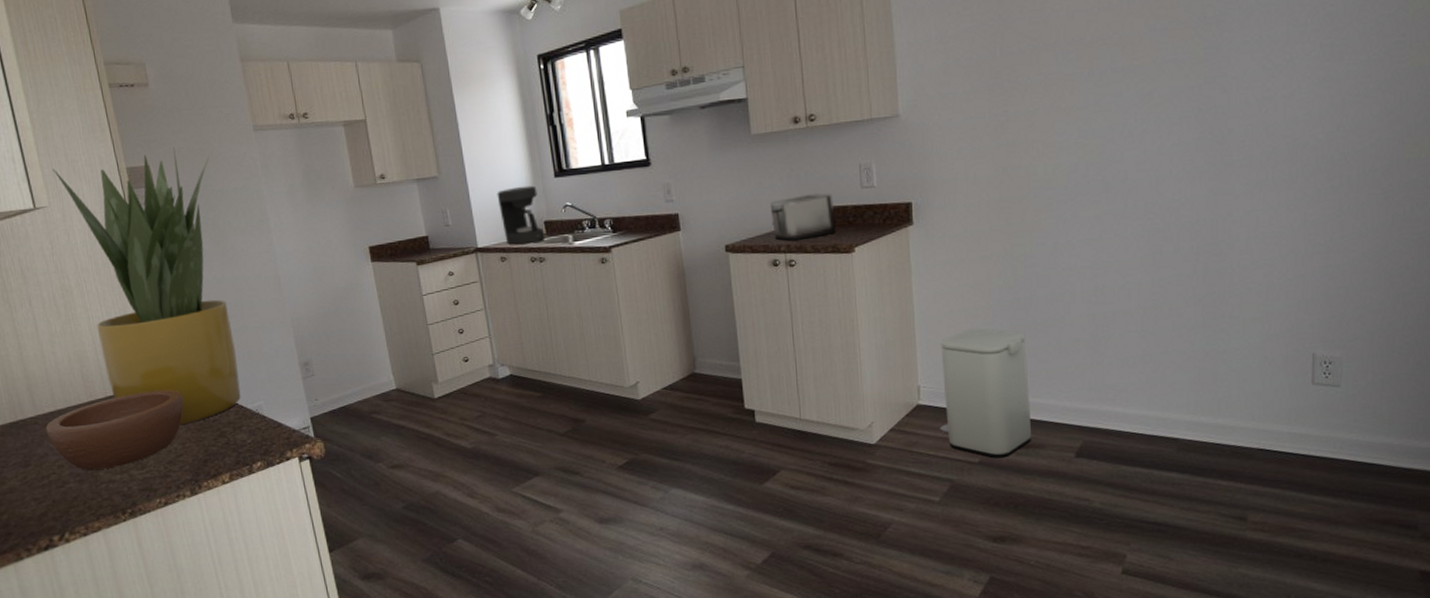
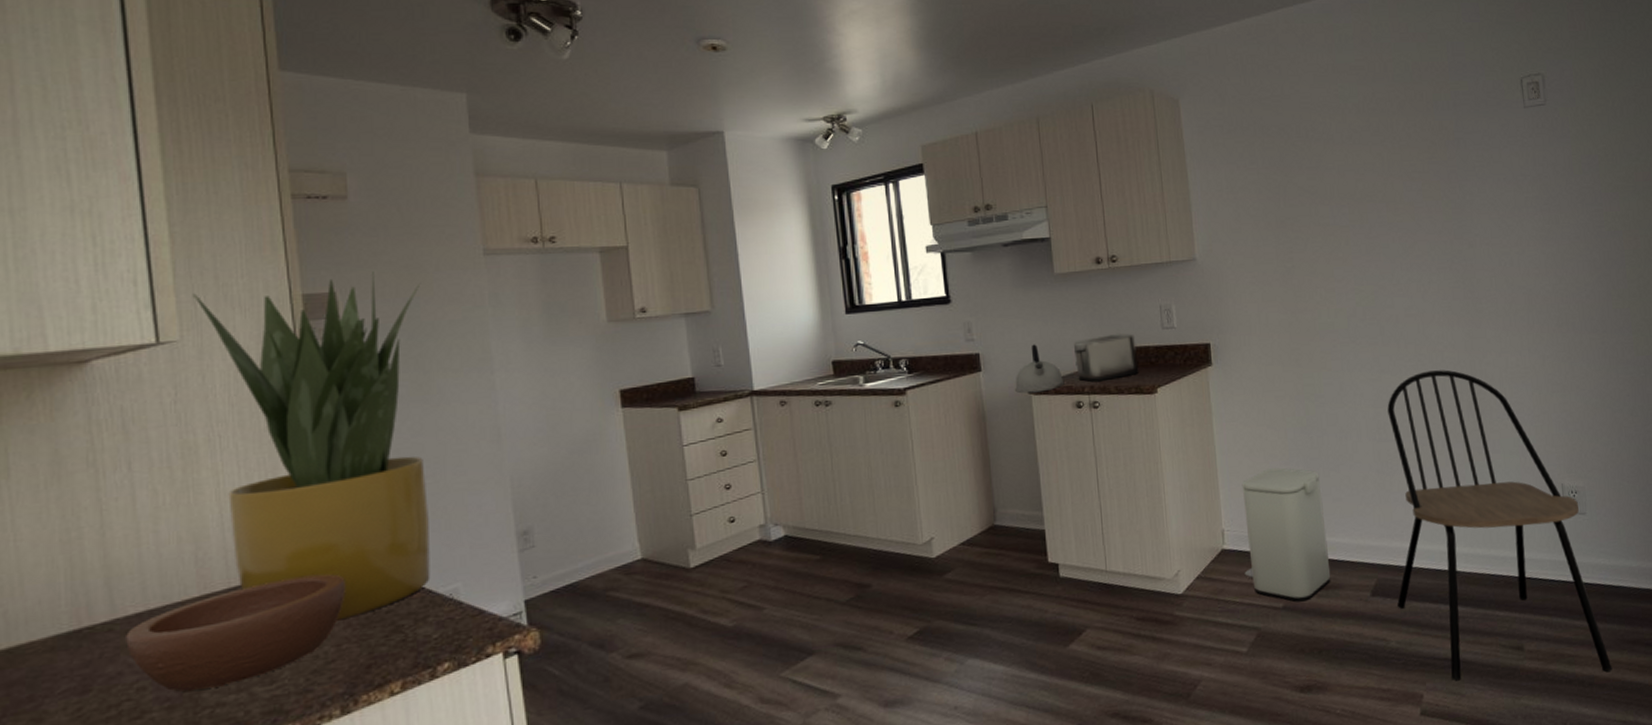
coffee maker: present [497,185,545,245] -> none [779,322,833,388]
kettle: none [713,204,761,252] -> present [1015,344,1065,394]
dining chair: none [1104,229,1354,549] -> present [1387,370,1613,681]

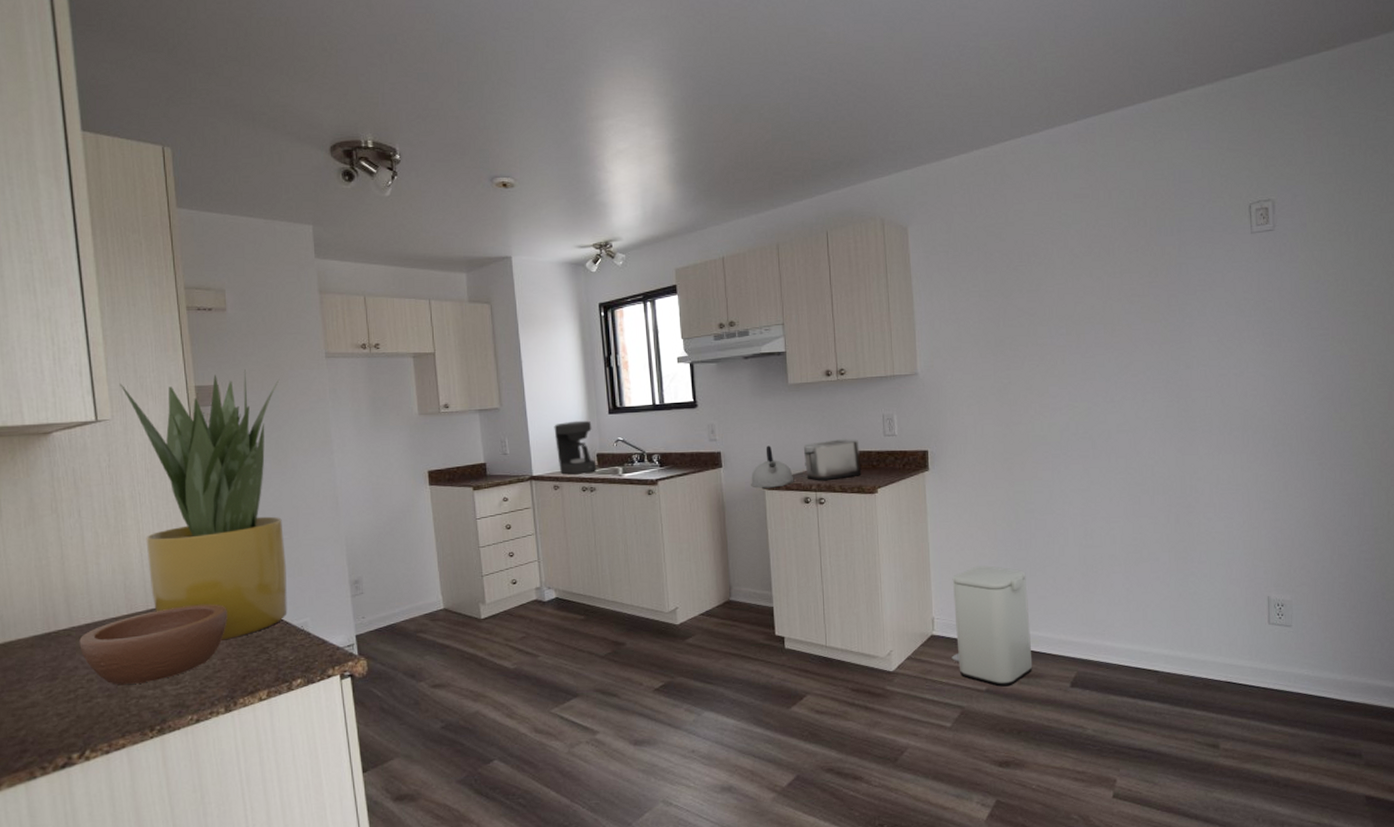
coffee maker: none [779,322,833,388] -> present [554,420,597,475]
dining chair: present [1387,370,1613,681] -> none [1095,483,1310,775]

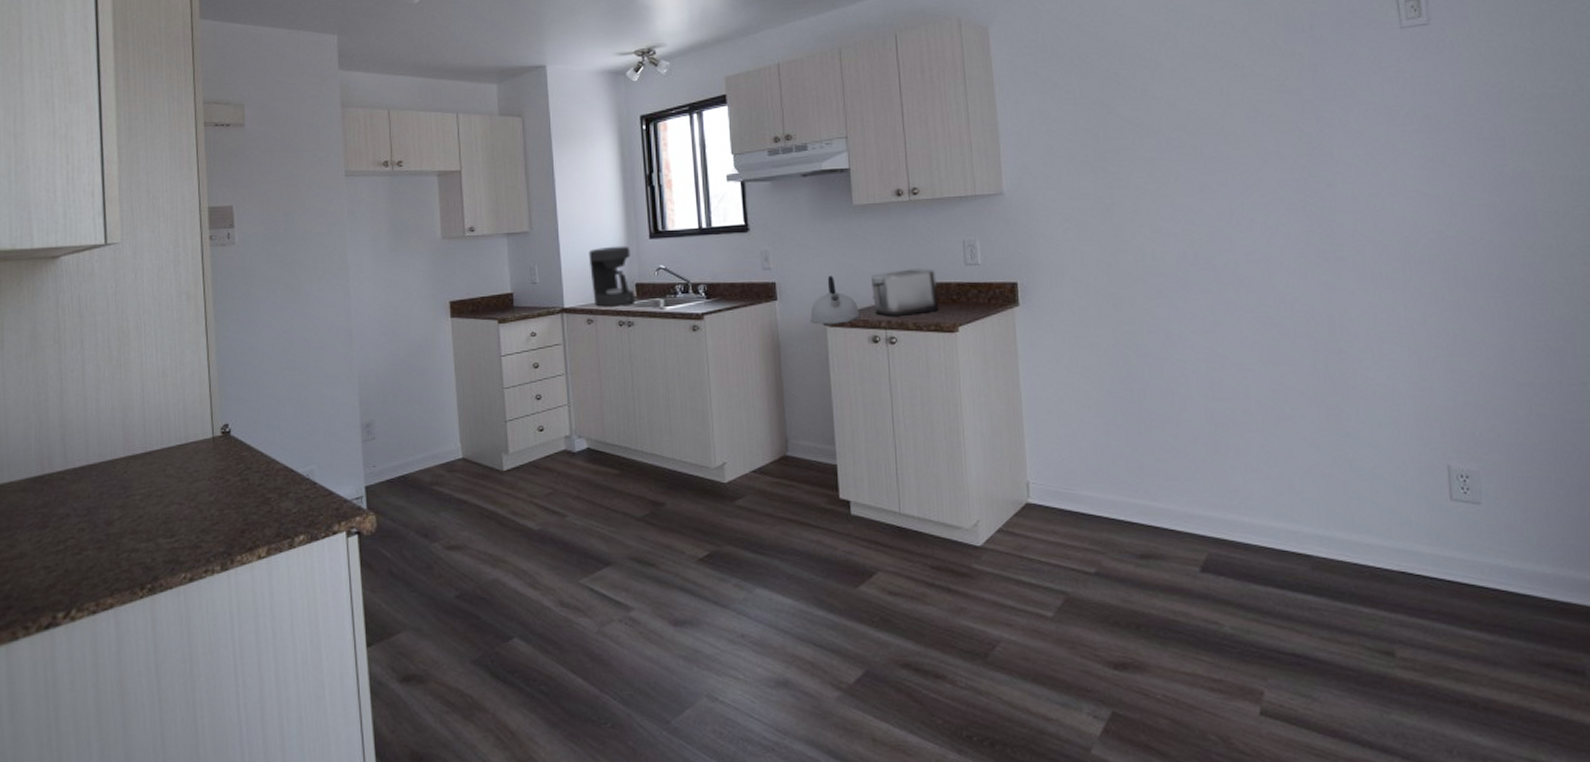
bowl: present [79,604,228,686] -> none [73,447,229,537]
planter: present [119,369,287,640] -> none [131,189,296,489]
pedal bin: present [951,565,1033,687] -> none [1050,420,1152,569]

